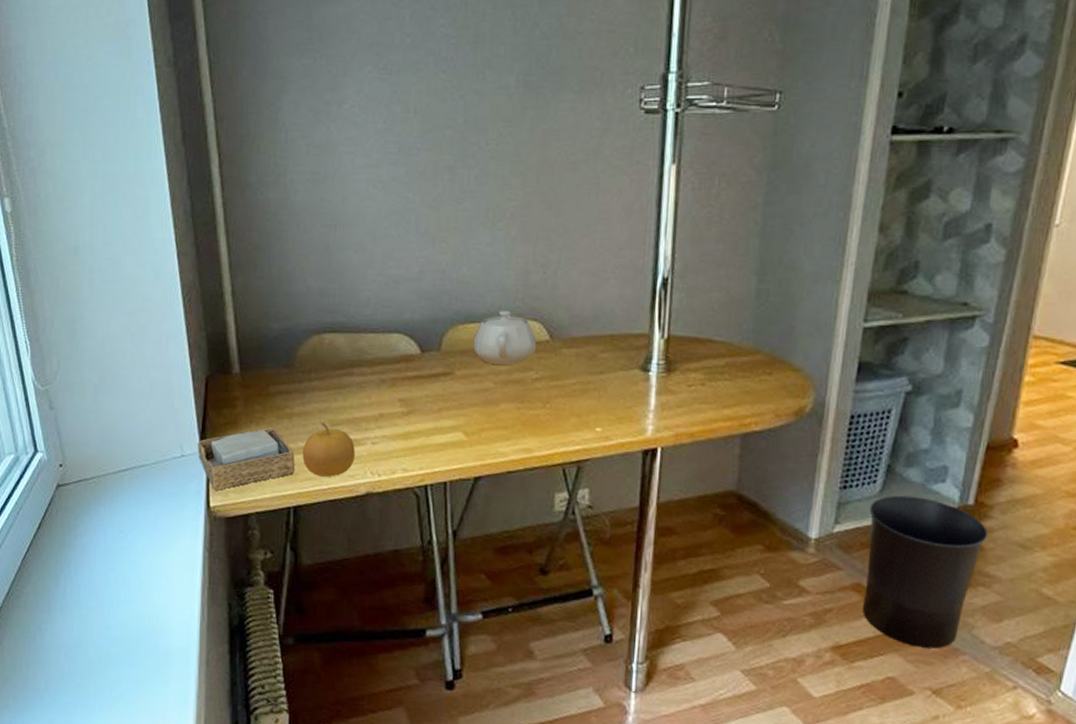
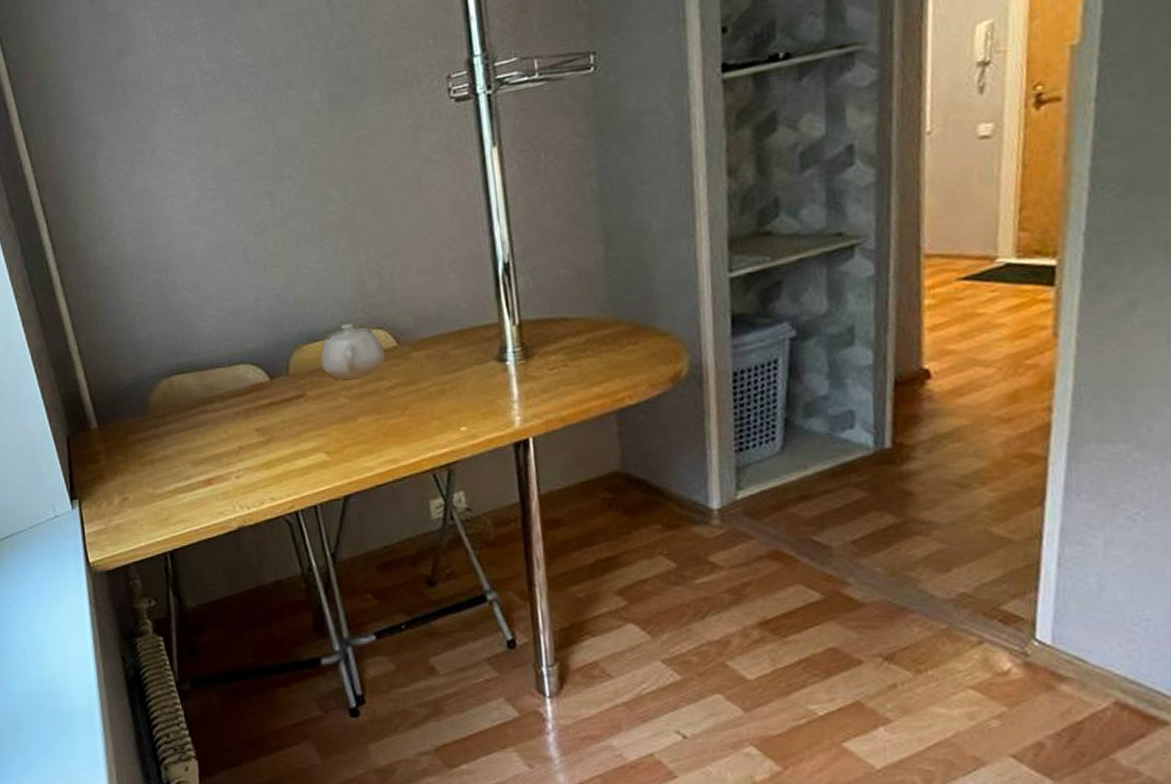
napkin holder: present [197,427,296,490] -> none [68,476,166,546]
fruit: present [302,422,355,477] -> none [169,463,222,518]
waste bin: present [863,495,988,649] -> none [772,447,915,611]

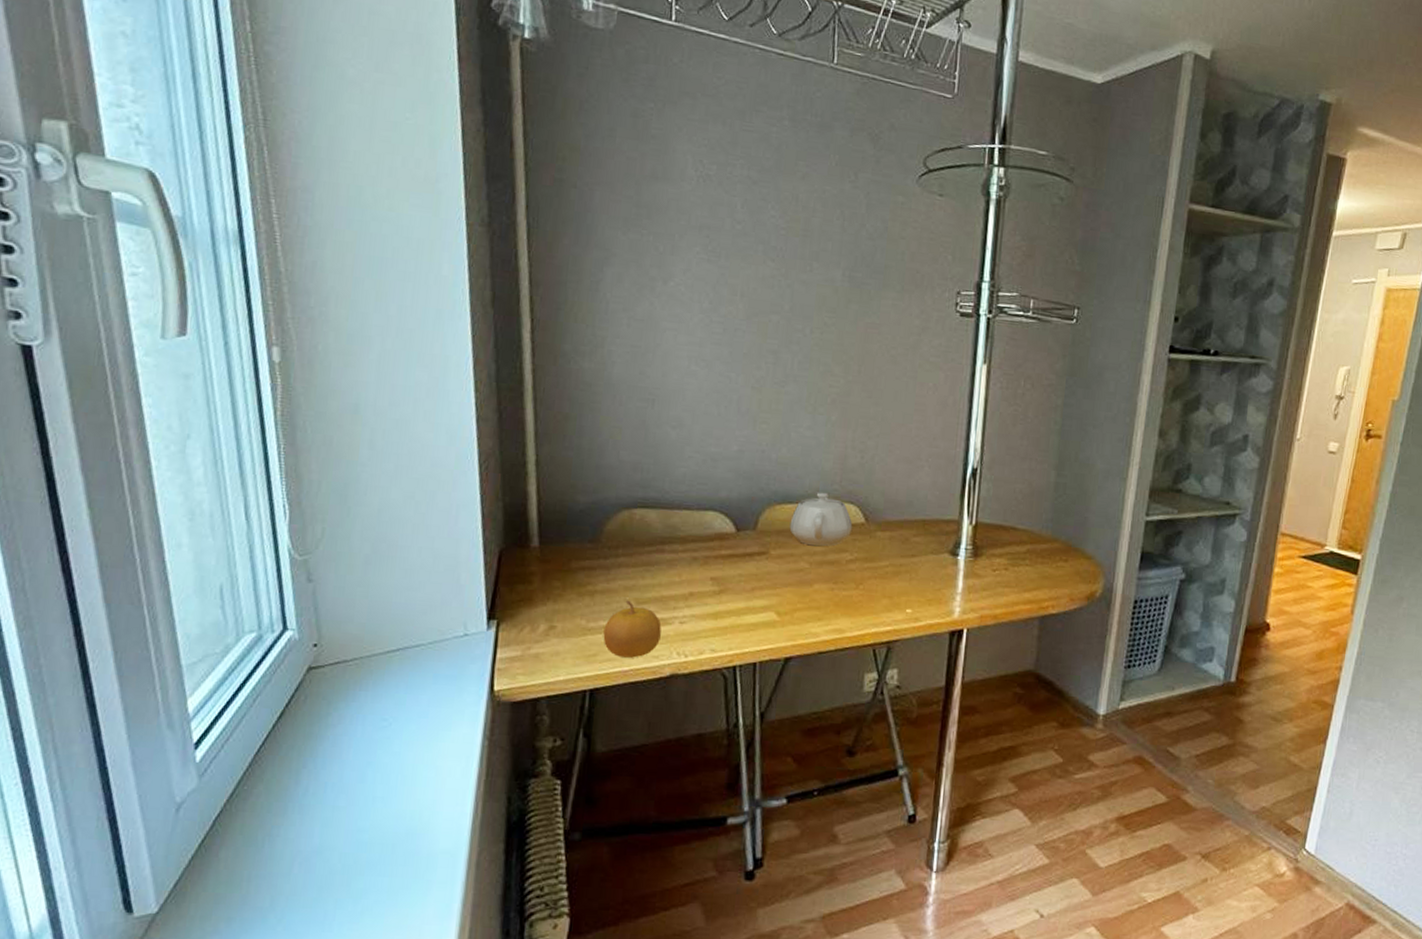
fruit: none [169,463,222,518] -> present [603,600,662,658]

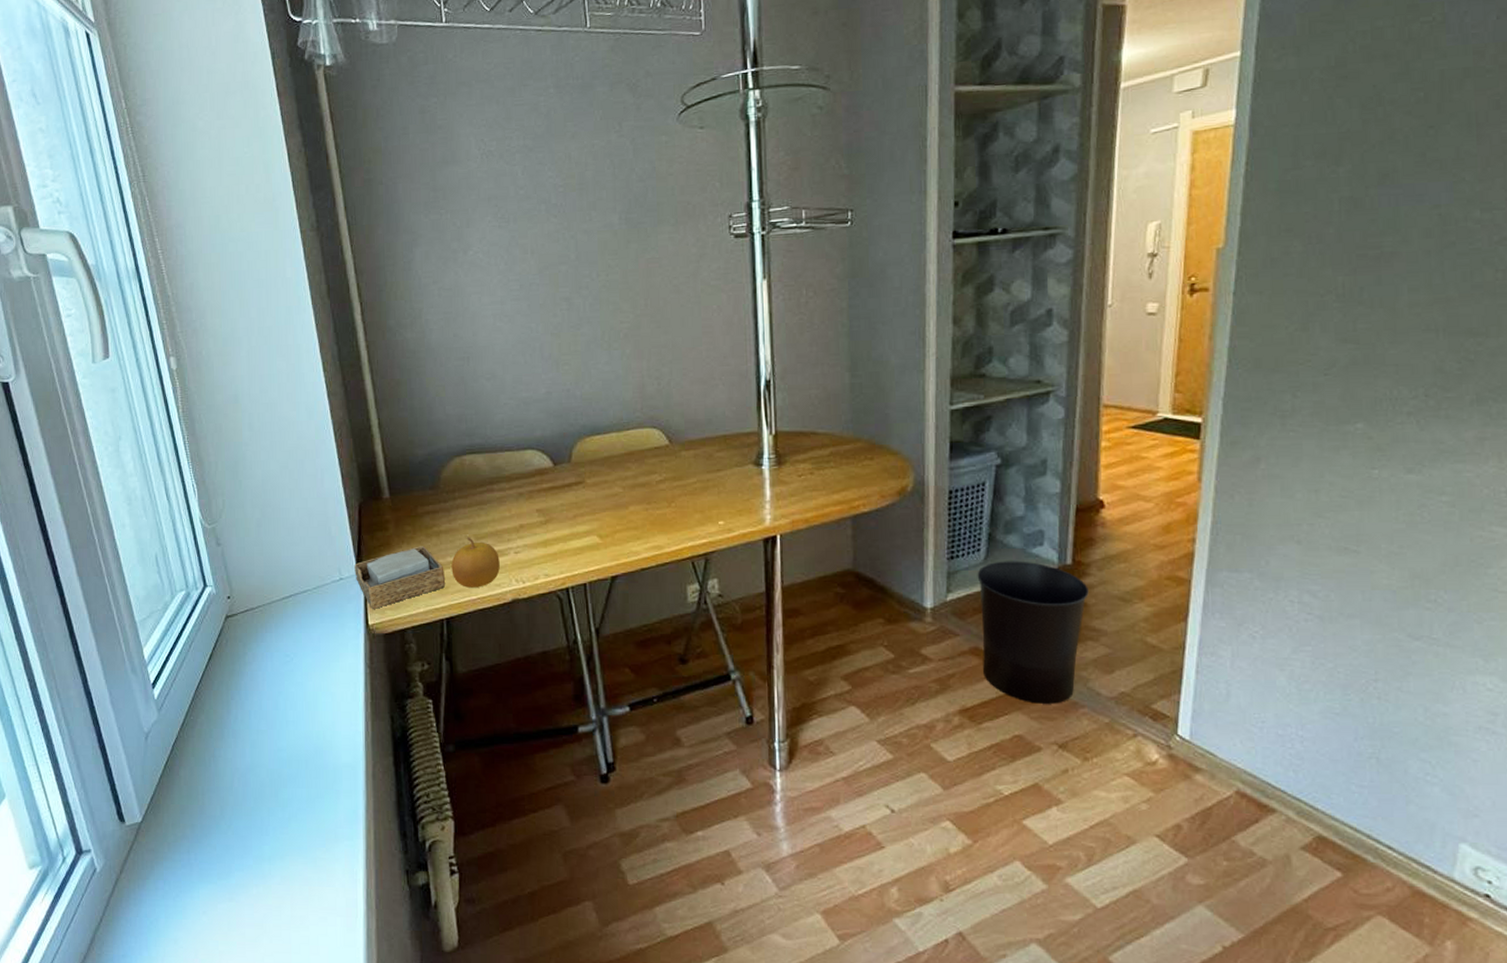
napkin holder: none [484,605,595,673] -> present [354,546,446,609]
teapot: present [789,492,853,547] -> none [600,421,658,471]
waste bin: none [1143,673,1247,815] -> present [977,561,1089,704]

